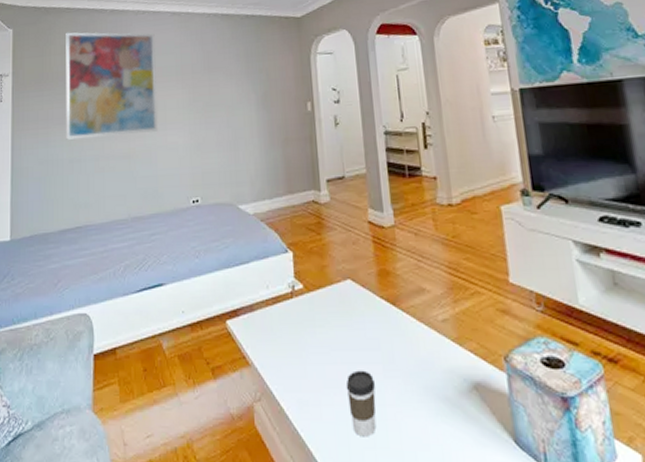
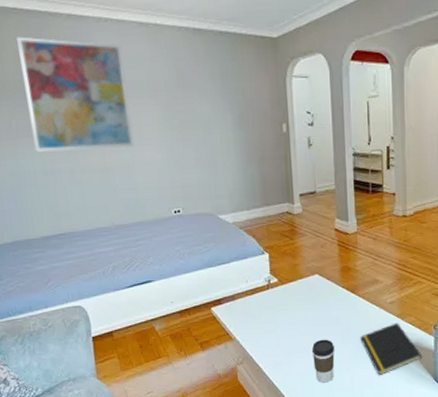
notepad: none [407,350,494,429] -> present [360,323,423,375]

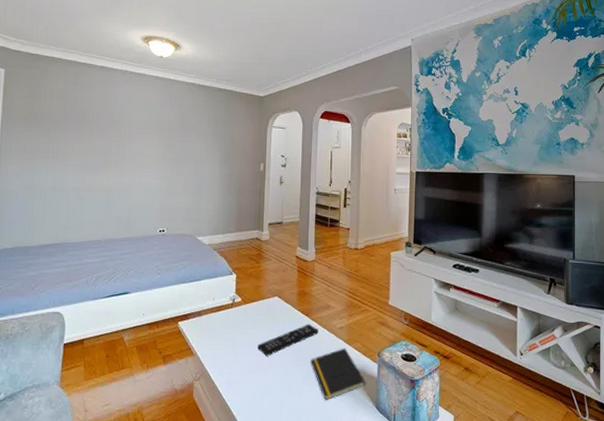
wall art: present [16,36,135,152] -> none [51,79,139,174]
remote control: none [301,300,367,336] -> present [257,324,318,356]
coffee cup: present [311,339,335,383] -> none [265,360,286,405]

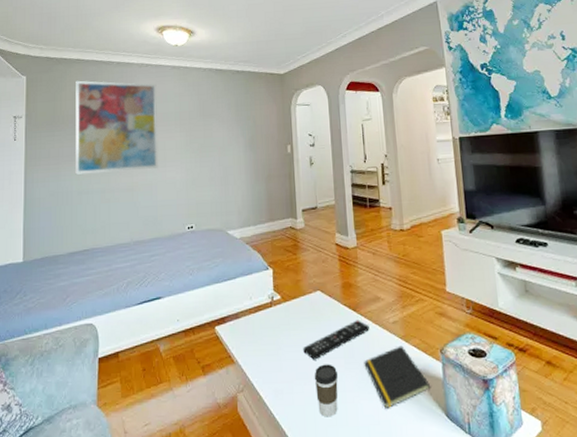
wall art: none [51,79,139,174] -> present [75,80,159,175]
coffee cup: none [265,360,286,405] -> present [314,364,338,417]

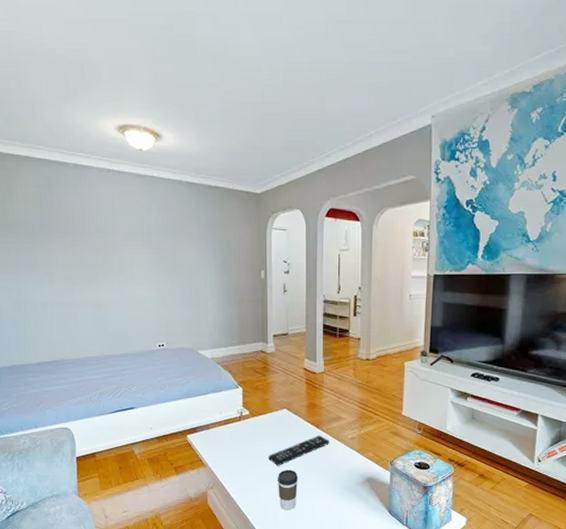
wall art: present [75,80,159,175] -> none [27,182,127,286]
notepad: present [364,345,431,408] -> none [322,457,379,505]

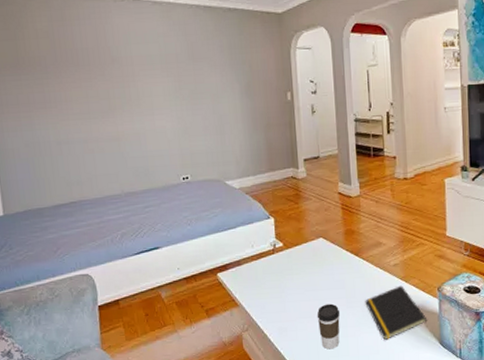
remote control: present [268,435,329,466] -> none [306,263,371,301]
notepad: none [322,457,379,505] -> present [365,285,428,340]

